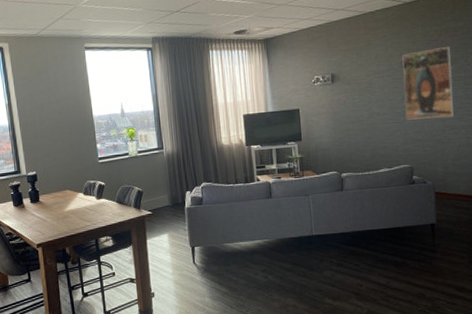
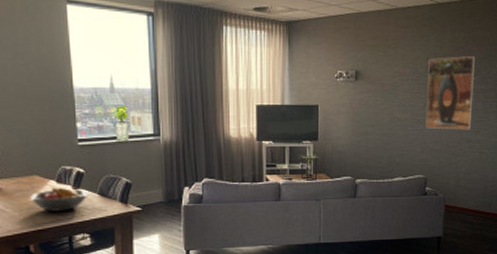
fruit bowl: none [64,198,109,219] -> present [30,187,89,211]

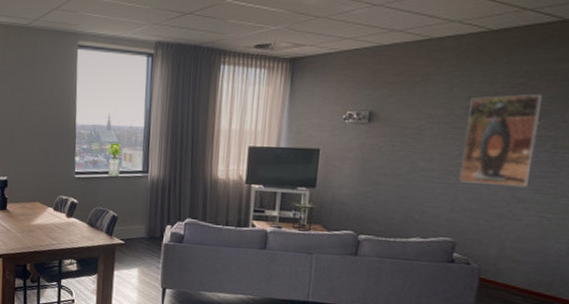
fruit bowl: present [30,187,89,211] -> none [31,214,79,237]

